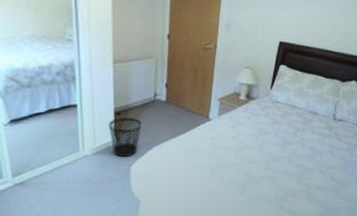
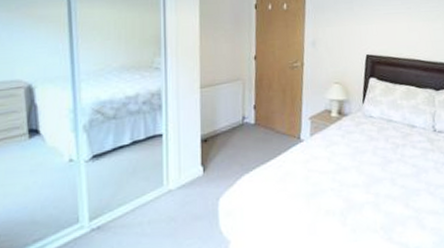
wastebasket: present [108,117,142,157] -> none [194,144,231,189]

